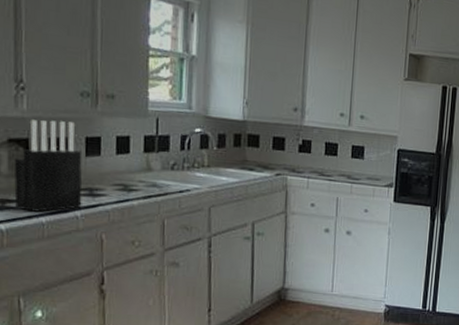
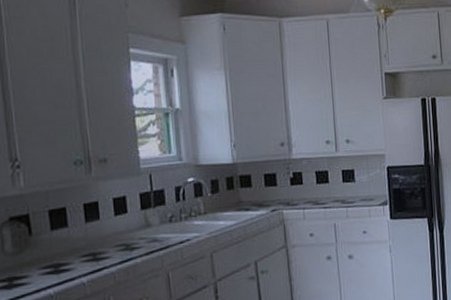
knife block: present [14,120,83,212] -> none [17,191,87,285]

